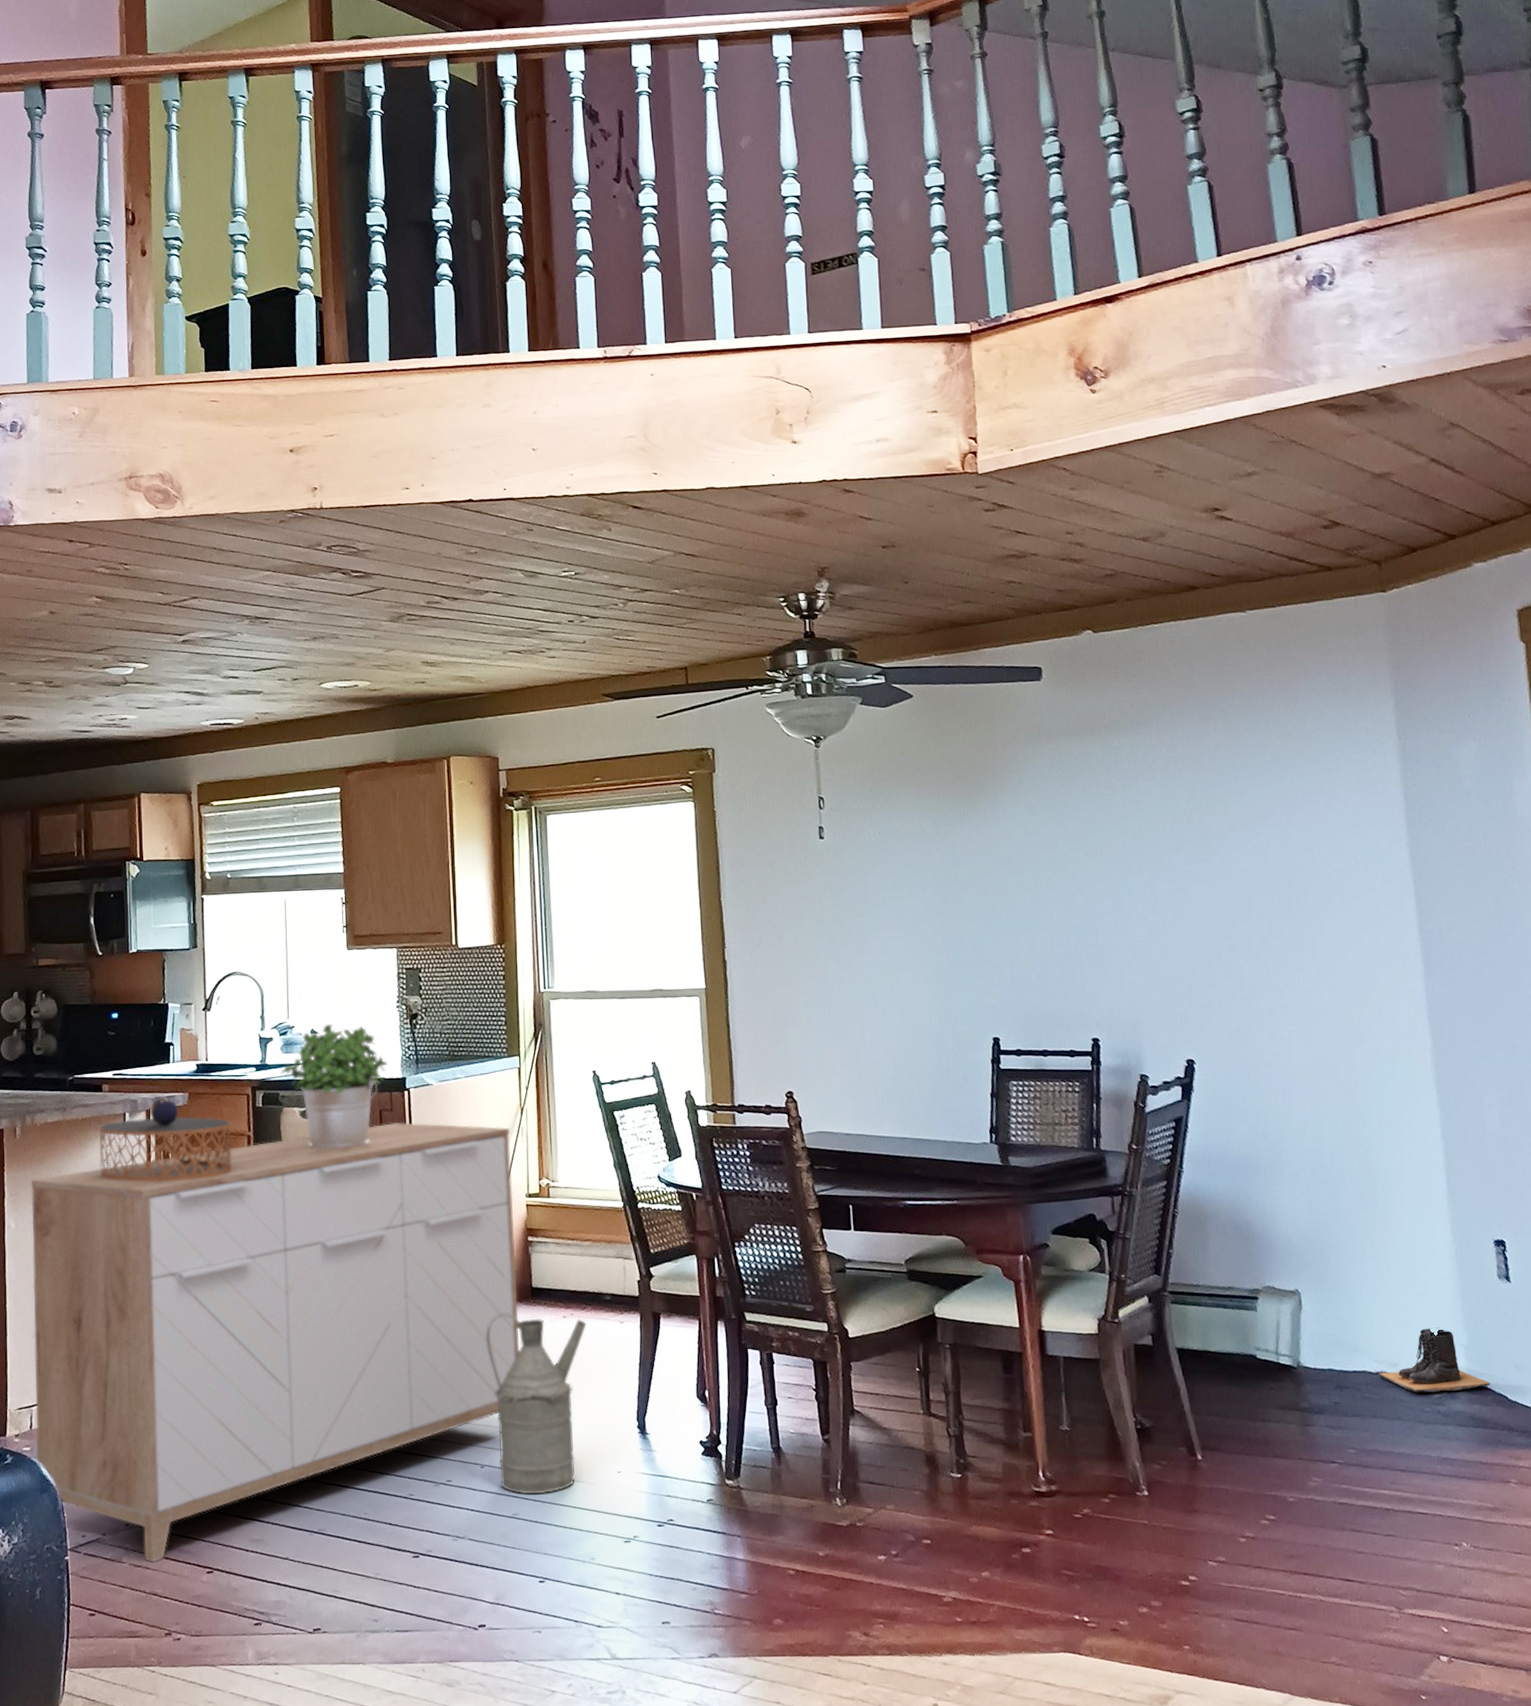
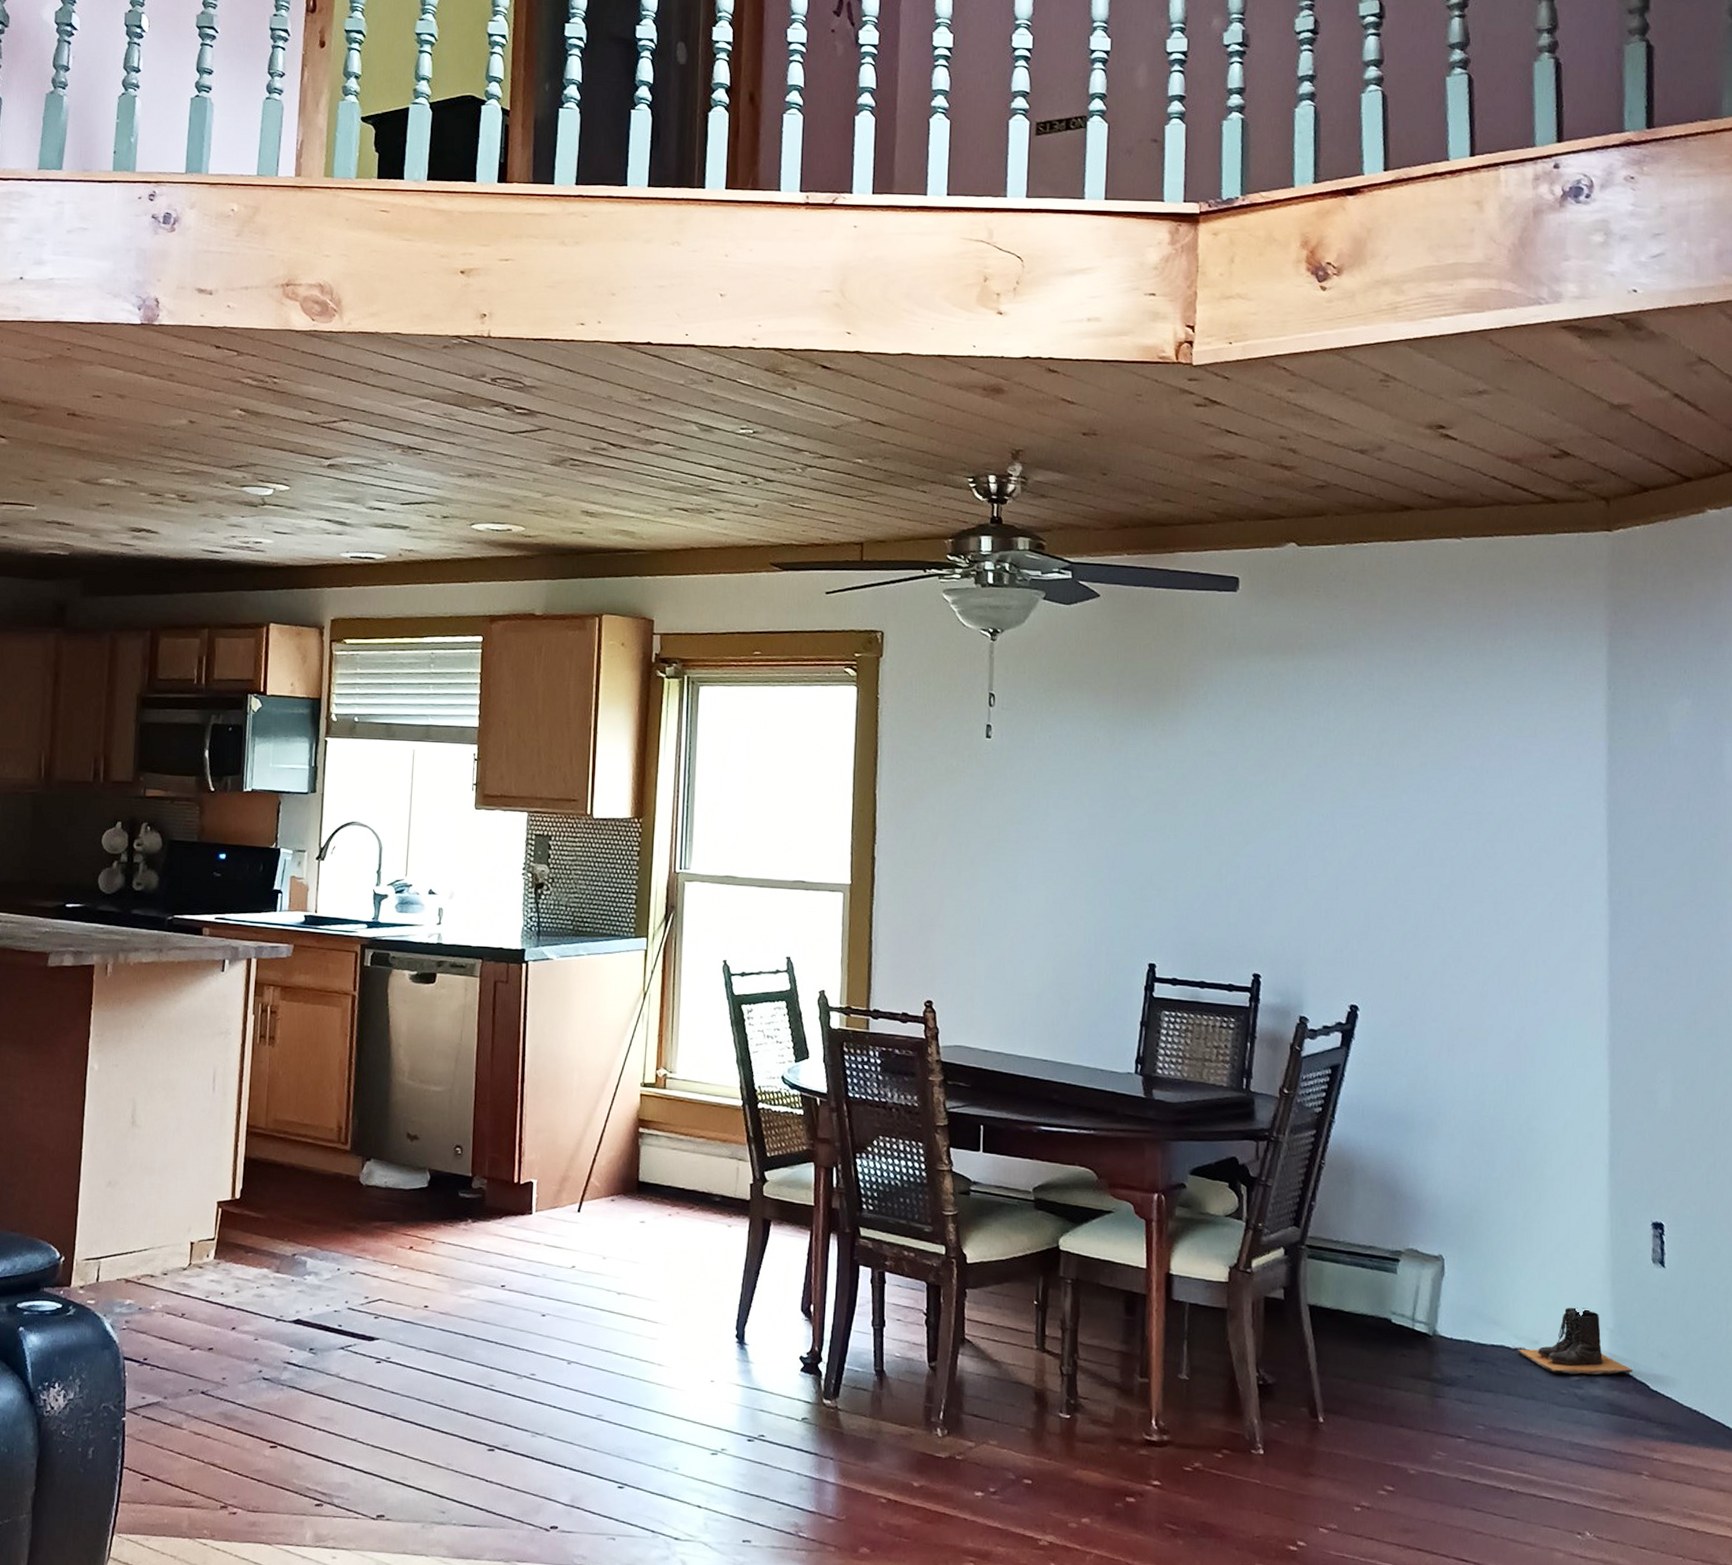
sideboard: present [30,1122,520,1563] -> none [100,995,631,1432]
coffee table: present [99,1097,231,1182] -> none [192,947,335,1037]
potted plant: present [280,1023,387,1149] -> none [393,885,507,1018]
watering can: present [486,1312,587,1495] -> none [585,1204,692,1397]

